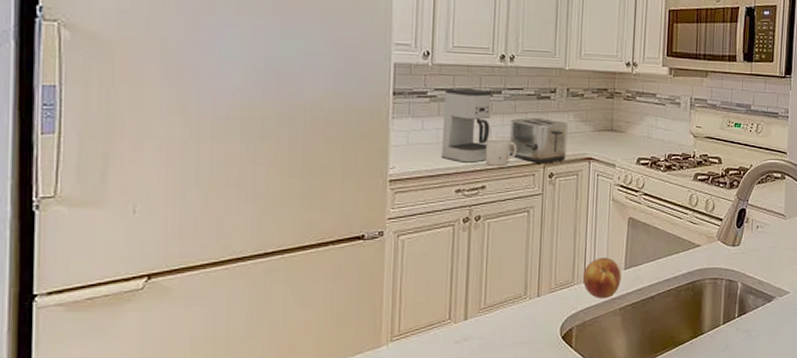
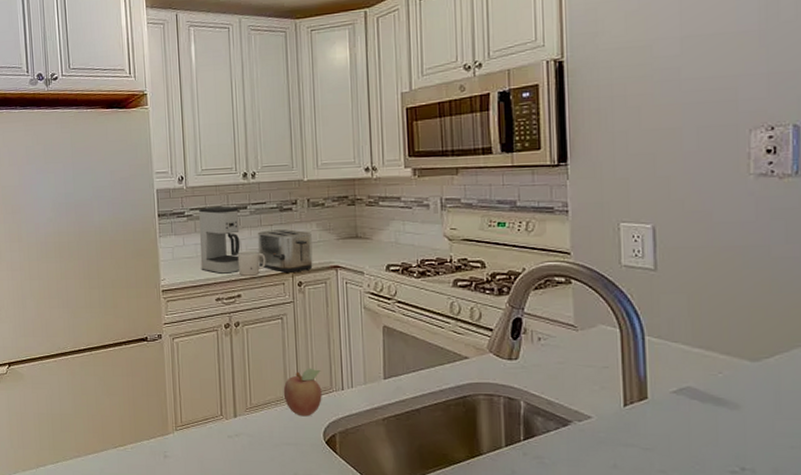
fruit: none [522,262,564,313] -> present [283,368,322,417]
fruit: present [582,257,621,299] -> none [340,366,381,408]

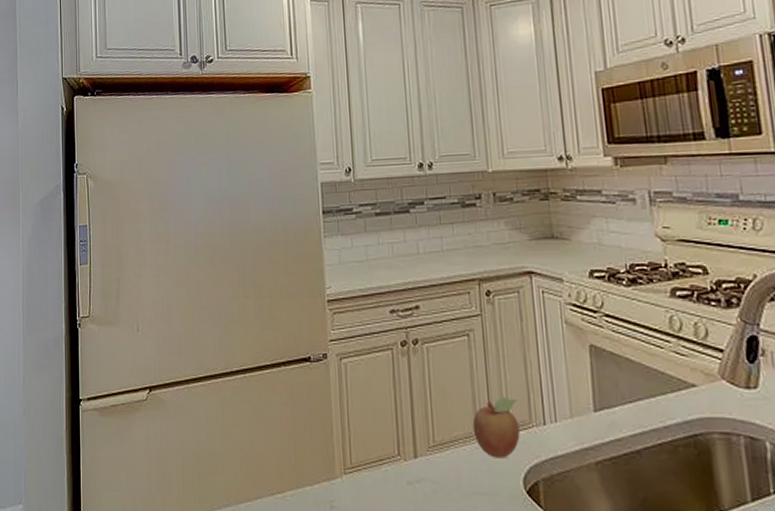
coffee maker: present [199,206,241,275] -> none [369,201,418,282]
mug: present [237,251,266,276] -> none [413,254,448,283]
toaster: present [257,229,313,273] -> none [436,228,503,280]

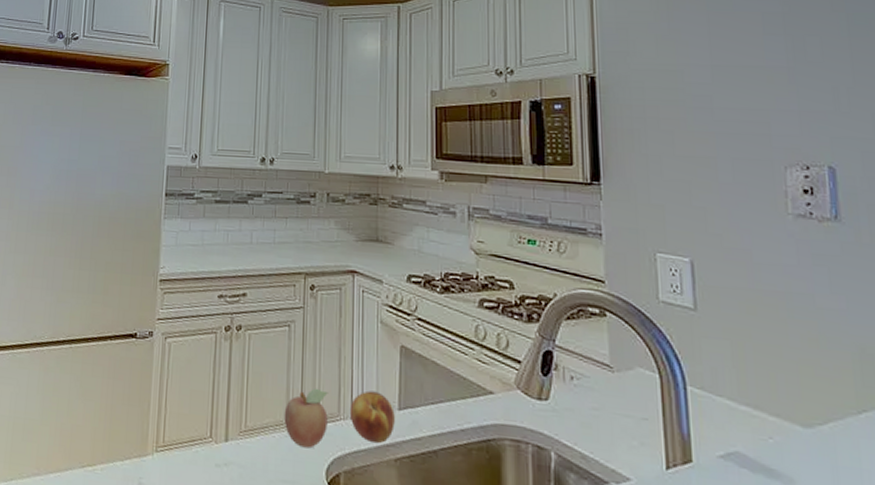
fruit: none [541,394,592,449] -> present [349,390,395,444]

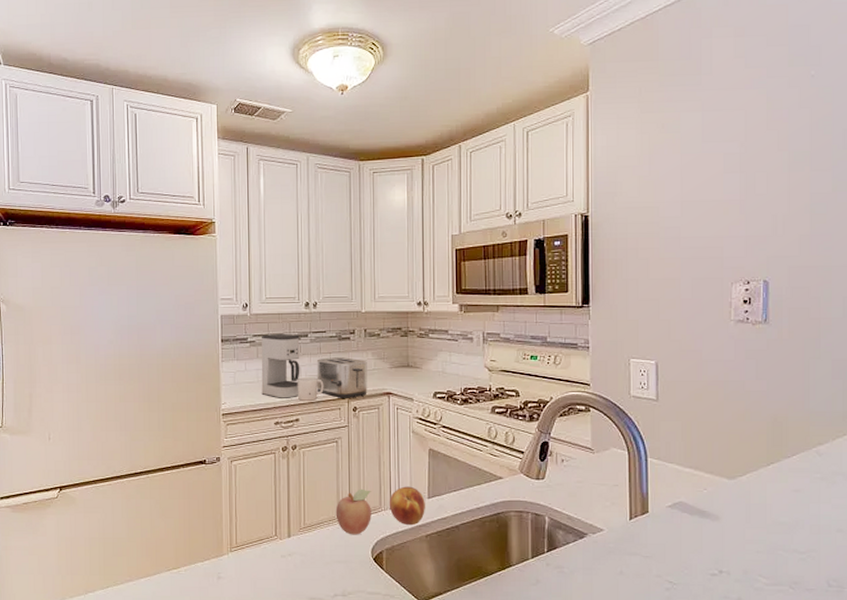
coffee maker: none [205,190,253,269] -> present [261,333,300,400]
mug: none [246,244,278,273] -> present [297,377,324,401]
toaster: none [269,223,329,274] -> present [316,357,367,398]

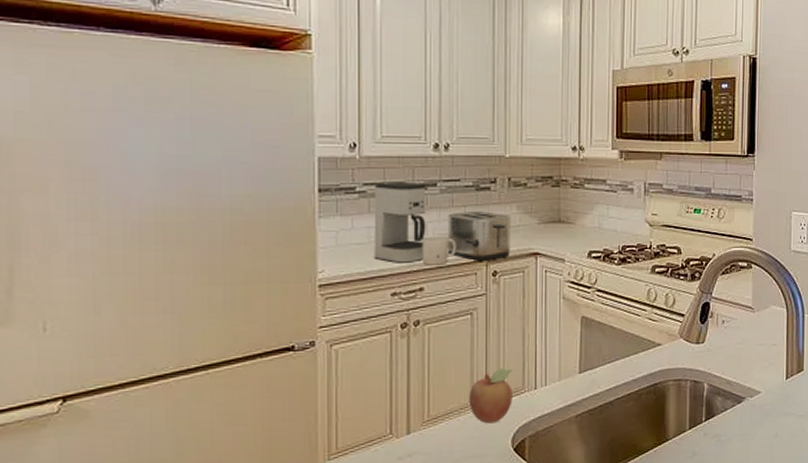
fruit: present [389,486,425,526] -> none [533,361,576,406]

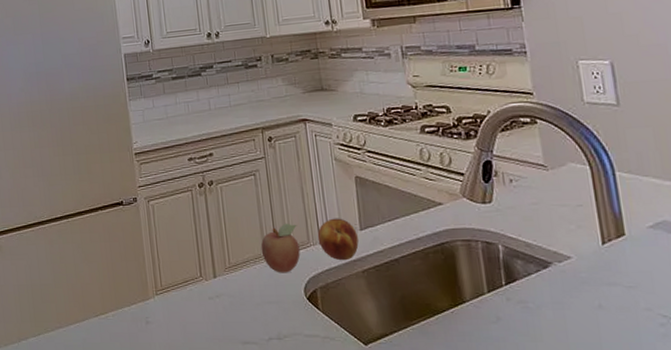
coffee maker: present [374,181,426,265] -> none [166,66,210,135]
mug: present [421,236,456,265] -> none [206,109,236,134]
toaster: present [447,211,511,261] -> none [224,85,281,129]
fruit: none [533,361,576,406] -> present [317,218,359,261]

